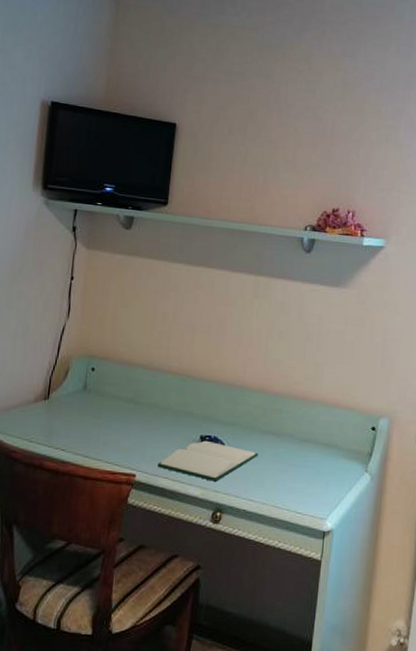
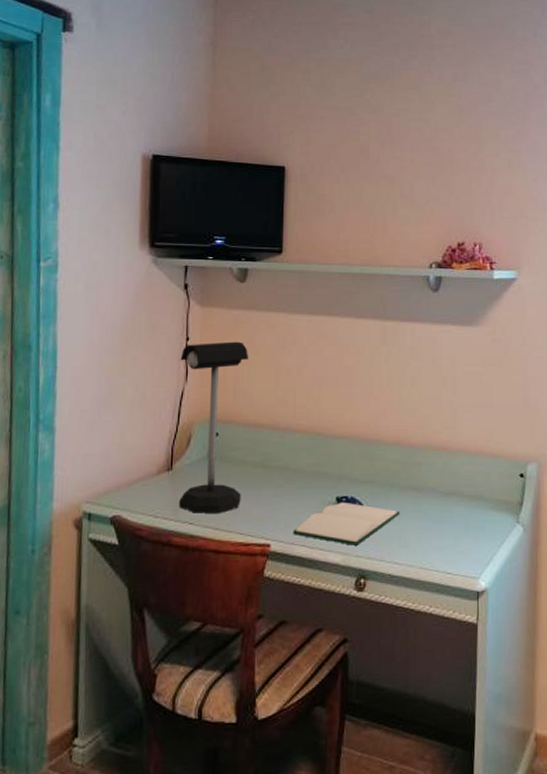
desk lamp: none [53,283,129,442] -> present [179,341,249,513]

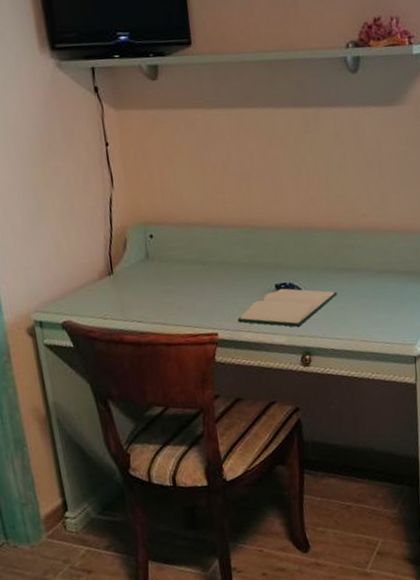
desk lamp: present [179,341,249,513] -> none [102,142,184,312]

